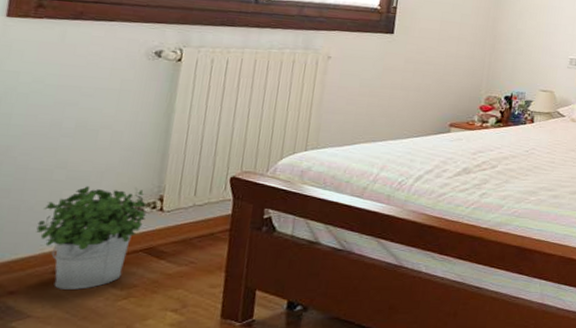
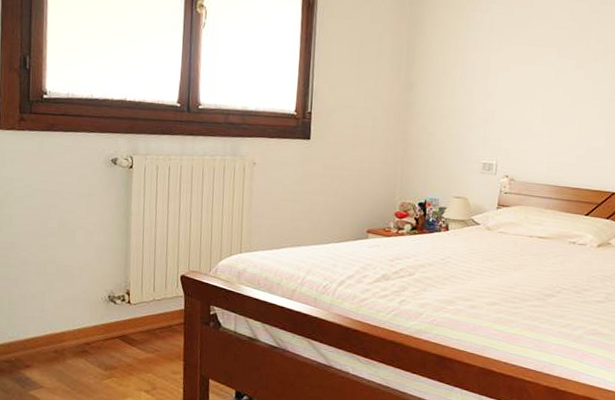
potted plant: present [36,186,146,290] -> none [39,279,118,368]

